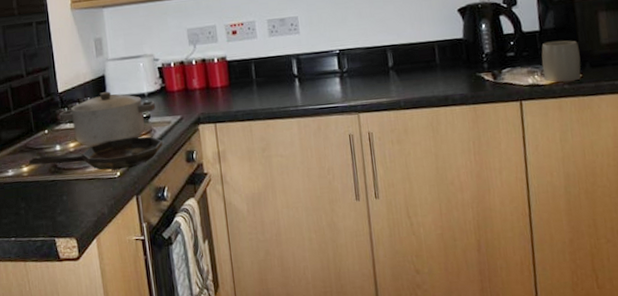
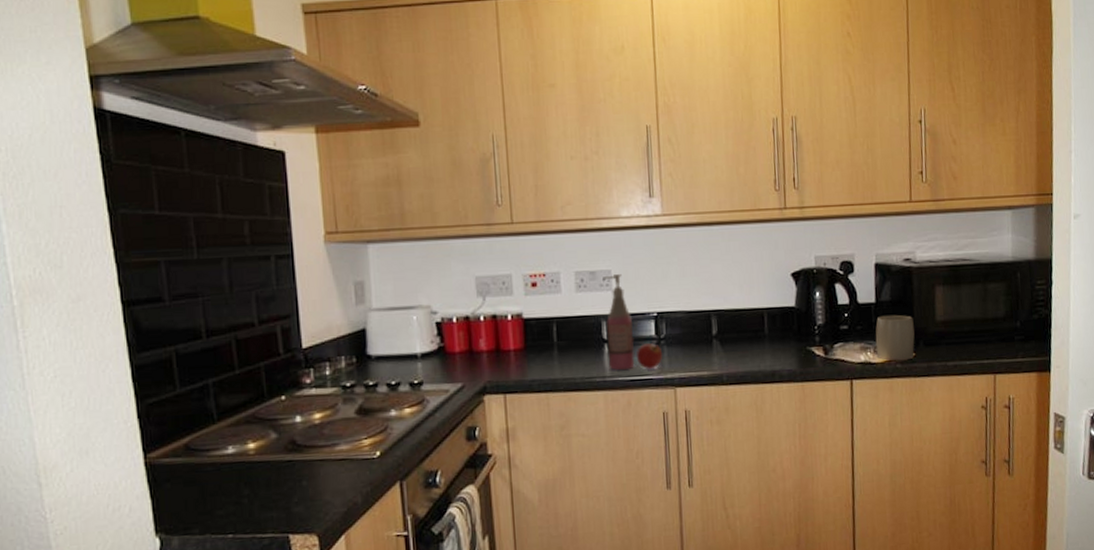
frying pan: present [28,136,163,171] -> none [256,407,438,449]
cooking pot: present [58,92,156,147] -> none [301,350,430,419]
soap dispenser: none [291,19,322,100] -> present [602,274,635,370]
fruit: none [323,76,347,98] -> present [637,343,663,369]

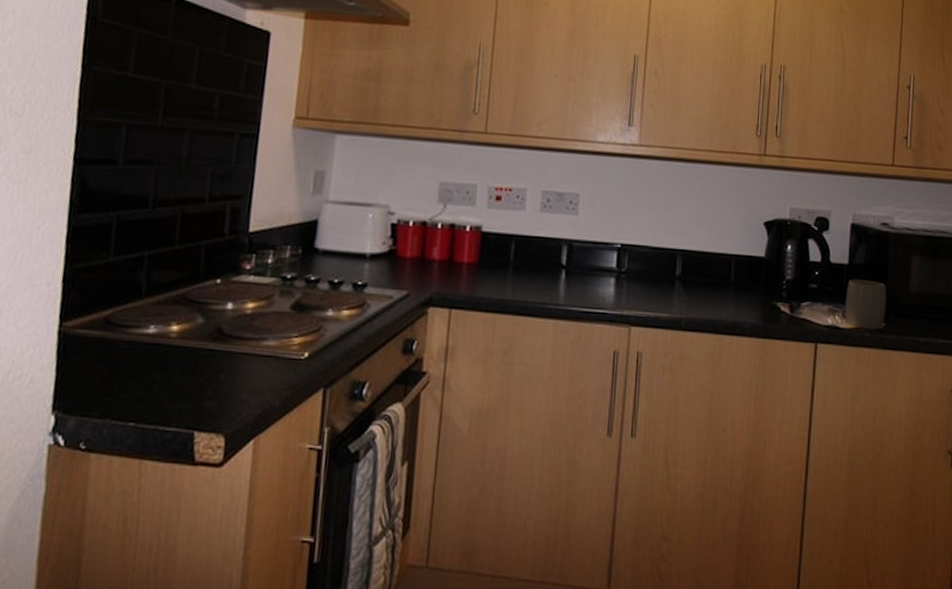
soap dispenser: present [602,274,635,370] -> none [564,199,594,300]
fruit: present [637,343,663,369] -> none [594,275,622,303]

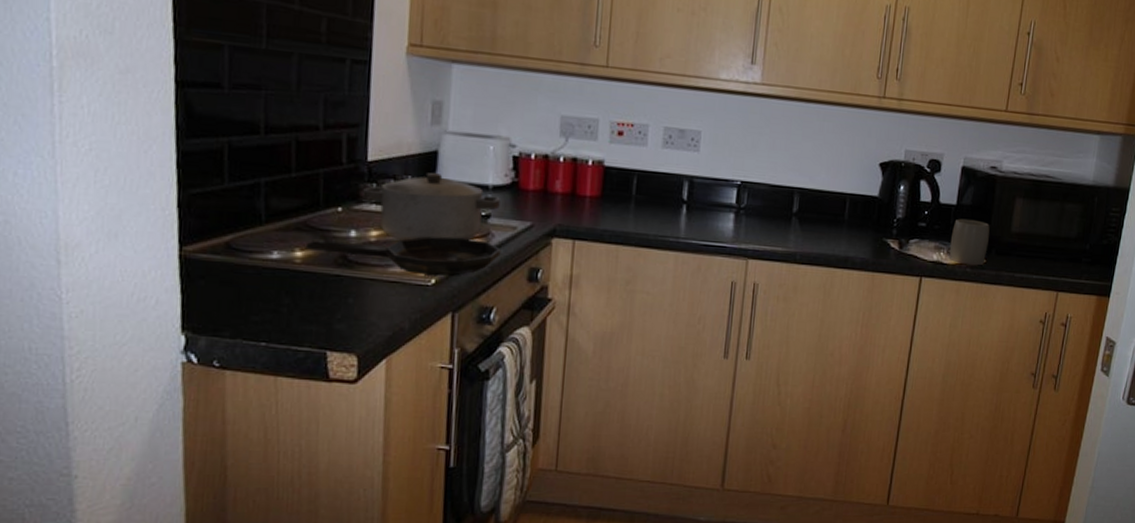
frying pan: none [181,307,376,350] -> present [305,236,501,276]
cooking pot: none [240,242,378,313] -> present [361,173,500,241]

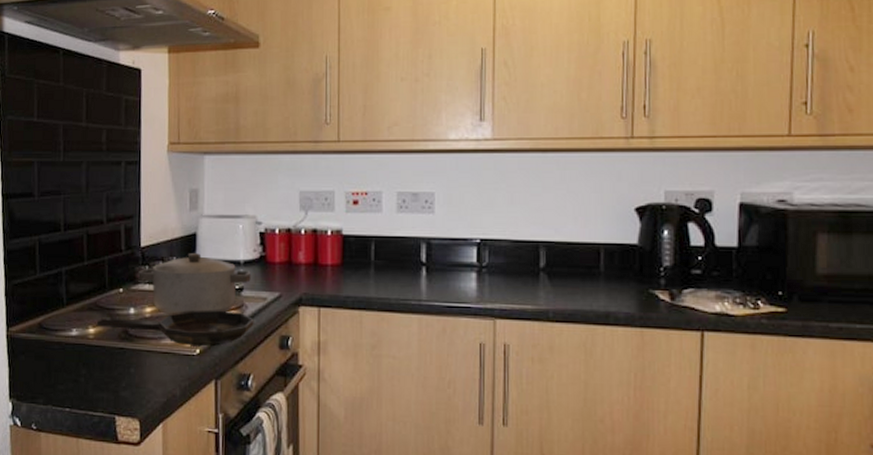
mug: present [949,218,990,266] -> none [735,262,788,316]

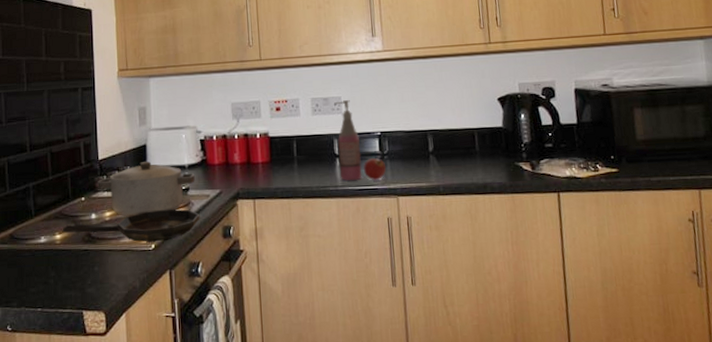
soap dispenser: none [425,197,454,295] -> present [334,100,362,181]
fruit: none [456,270,484,297] -> present [364,158,387,180]

